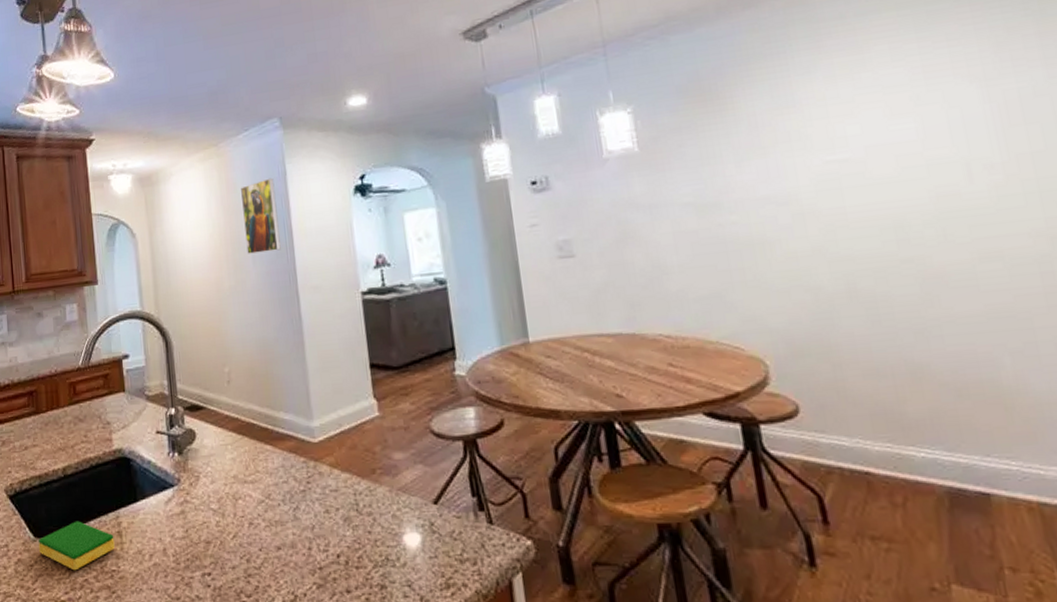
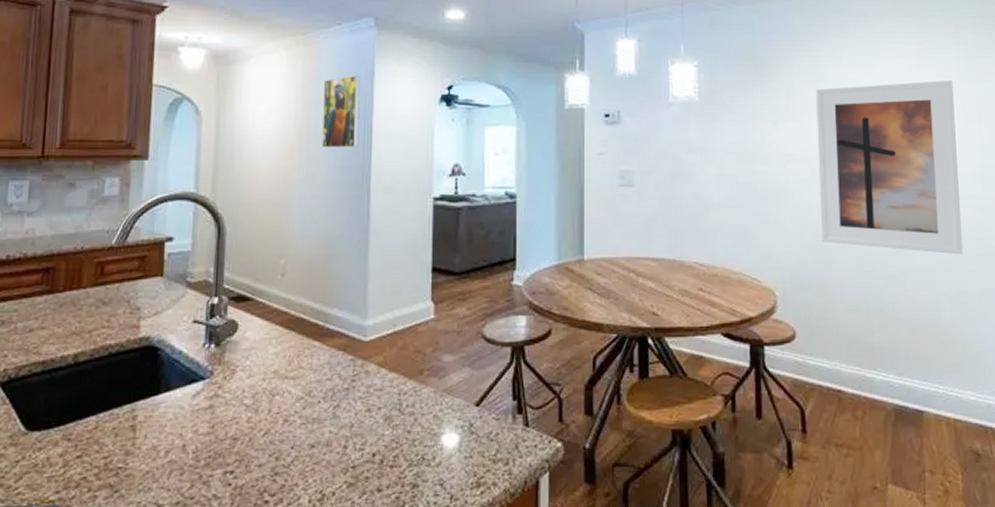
dish sponge: present [38,521,115,571] -> none [30,413,126,468]
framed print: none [786,76,1024,298] -> present [816,79,963,255]

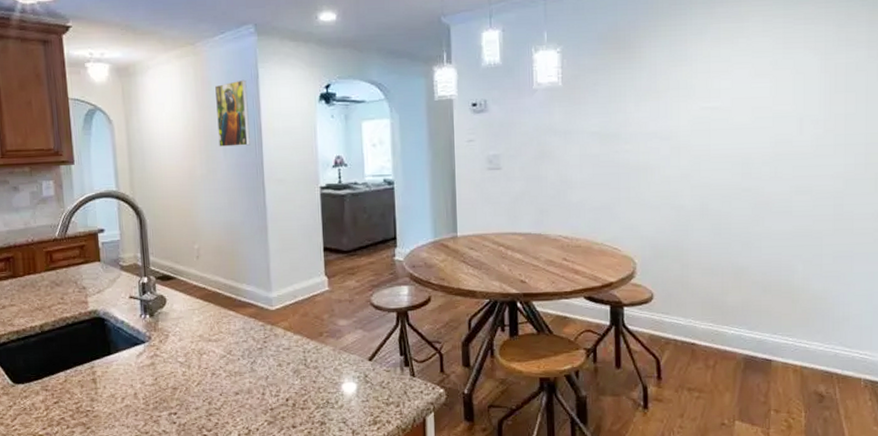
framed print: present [816,79,963,255] -> none [678,50,821,221]

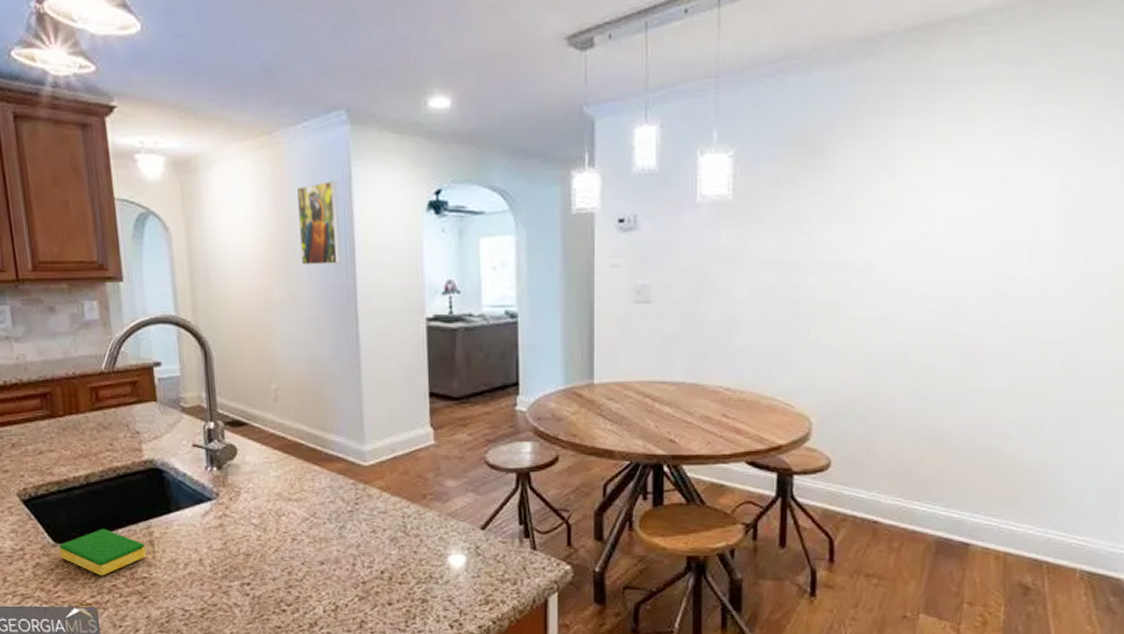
dish sponge: none [17,370,90,411] -> present [59,528,146,576]

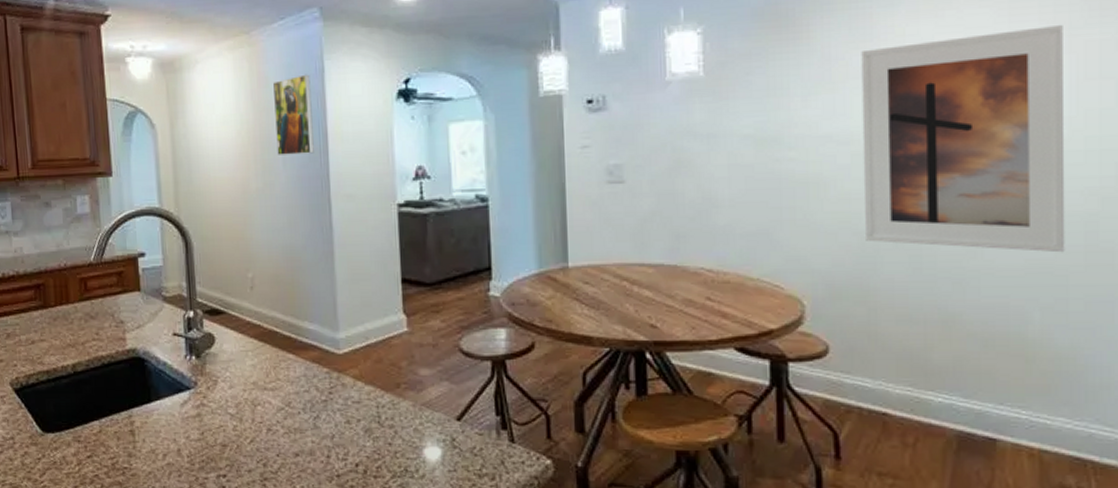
dish sponge: present [59,528,146,576] -> none [46,418,127,466]
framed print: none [871,163,1064,378] -> present [861,24,1065,253]

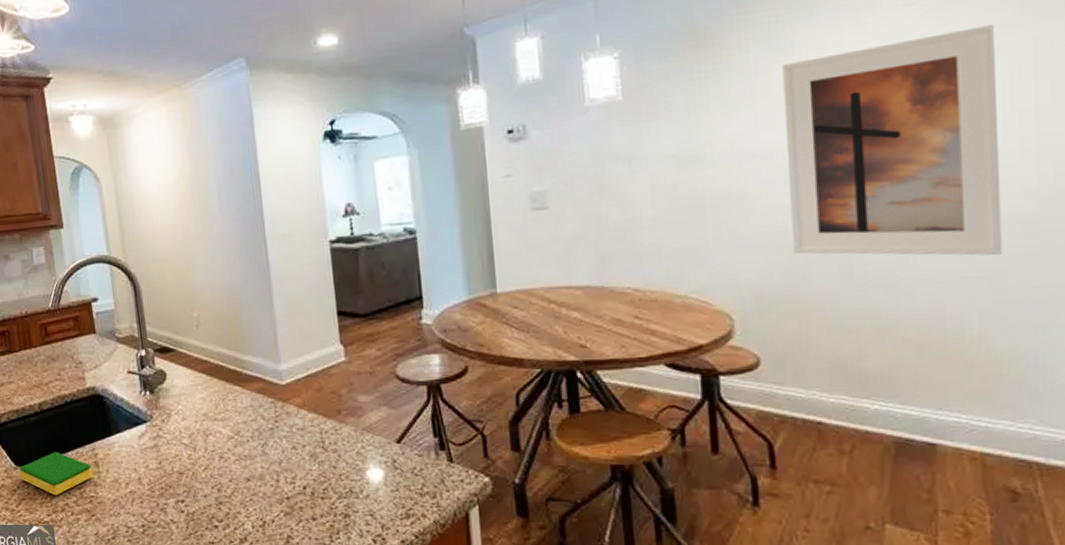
dish sponge: none [46,418,127,466] -> present [20,452,92,496]
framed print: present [273,74,314,155] -> none [206,121,248,200]

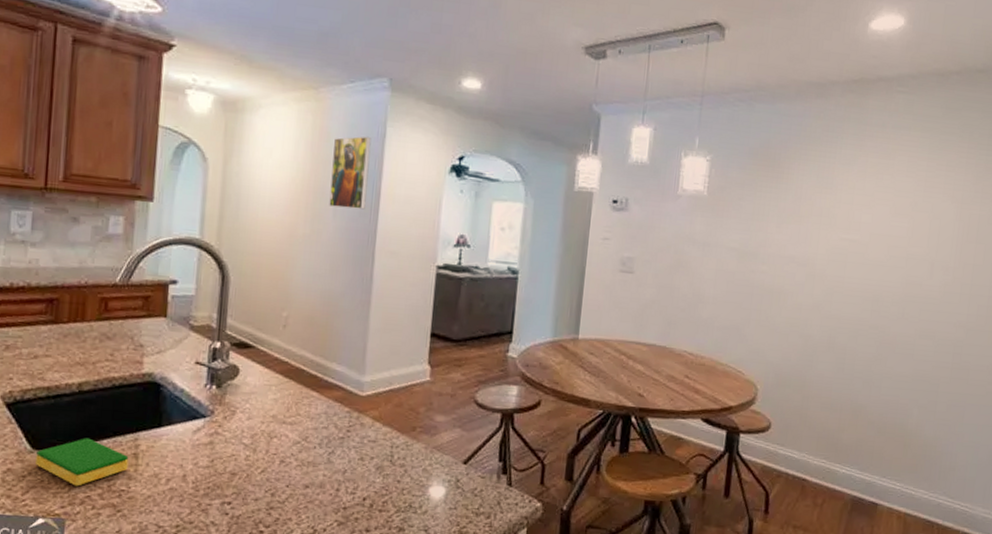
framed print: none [206,121,248,200] -> present [329,136,372,210]
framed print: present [782,23,1003,256] -> none [808,195,958,367]

